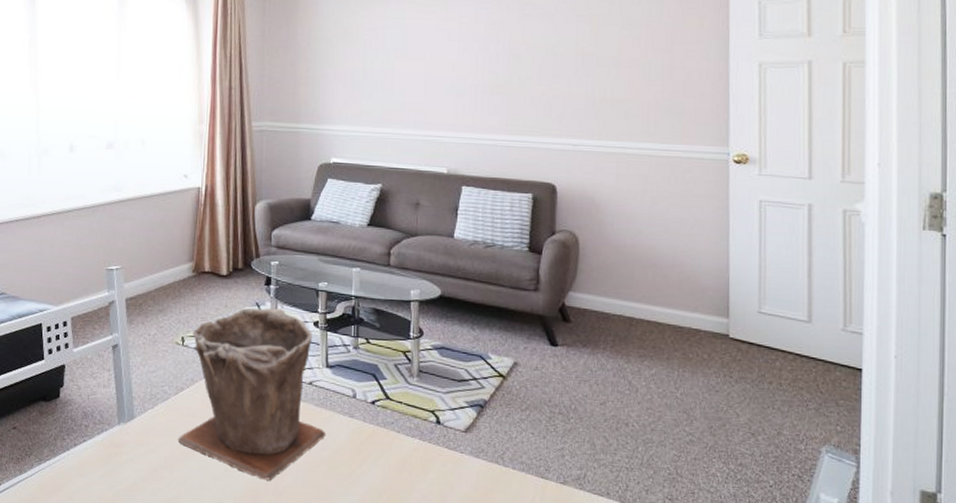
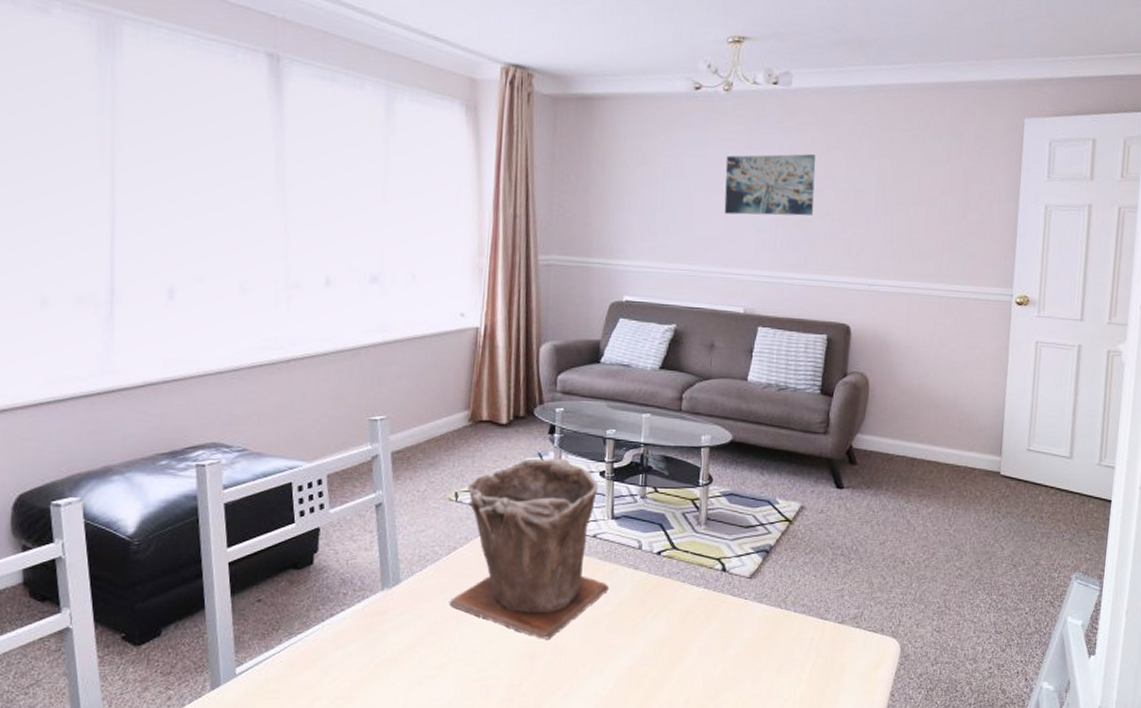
wall art: none [423,22,513,81] -> present [724,154,816,216]

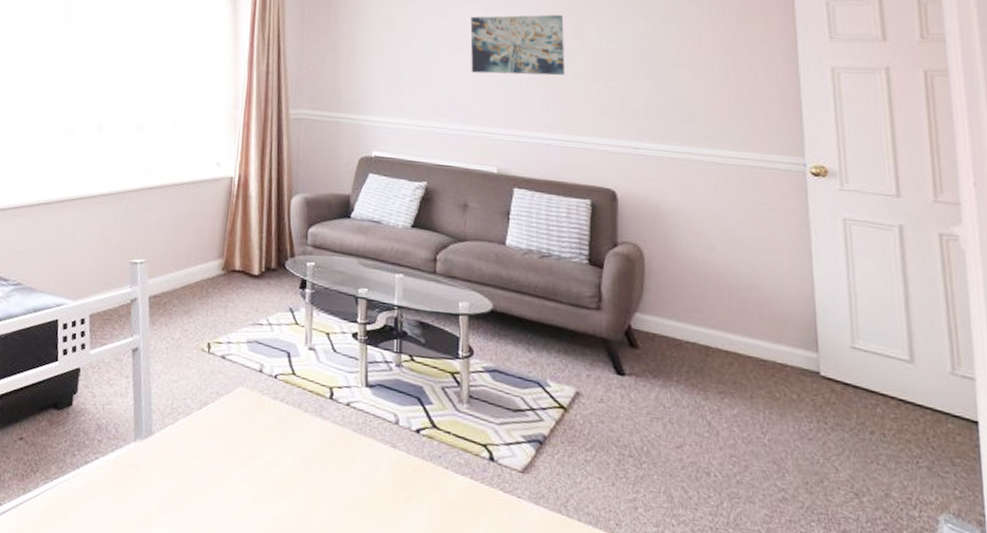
plant pot: present [449,458,610,639] -> none [199,313,365,518]

